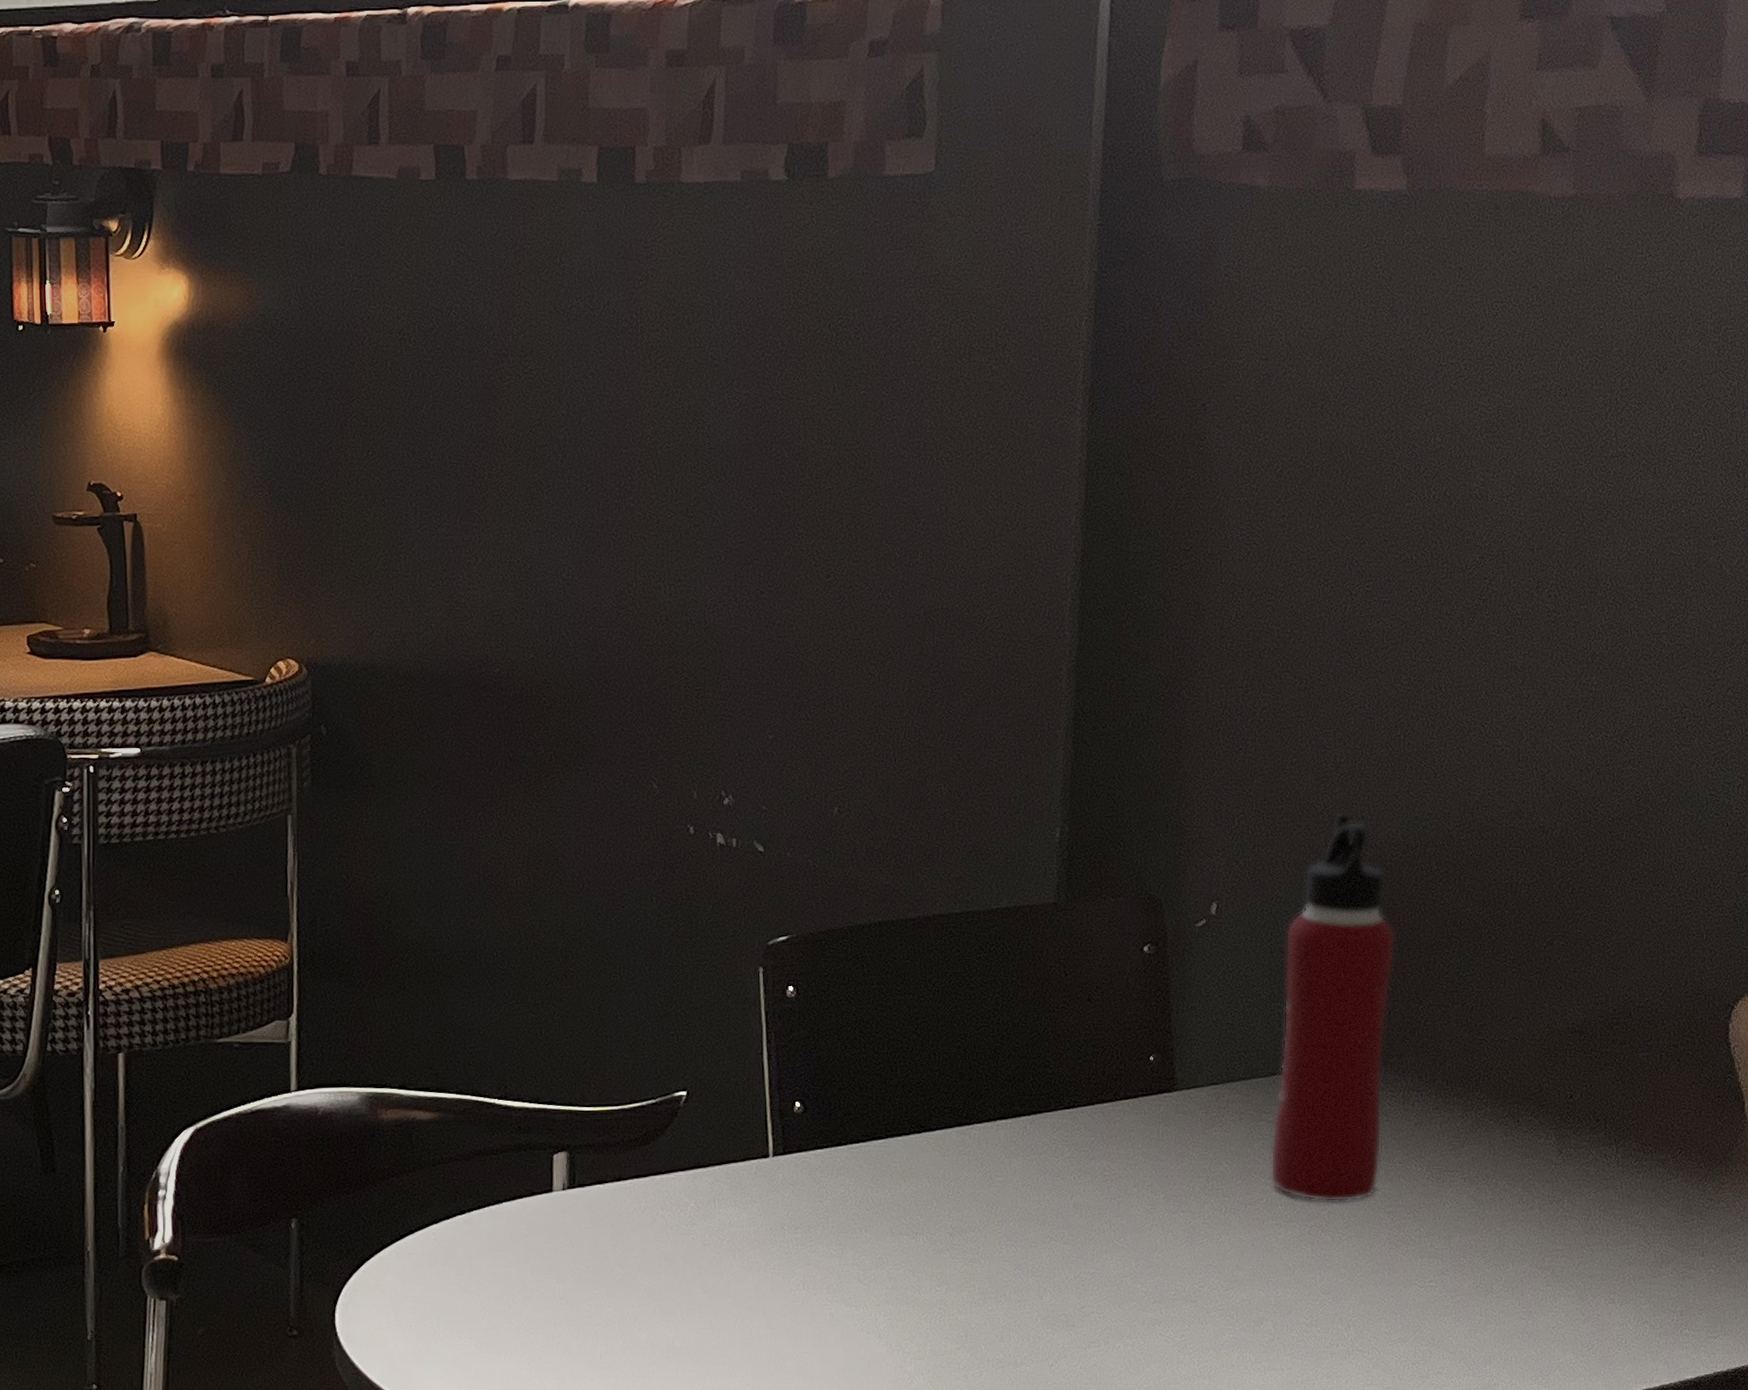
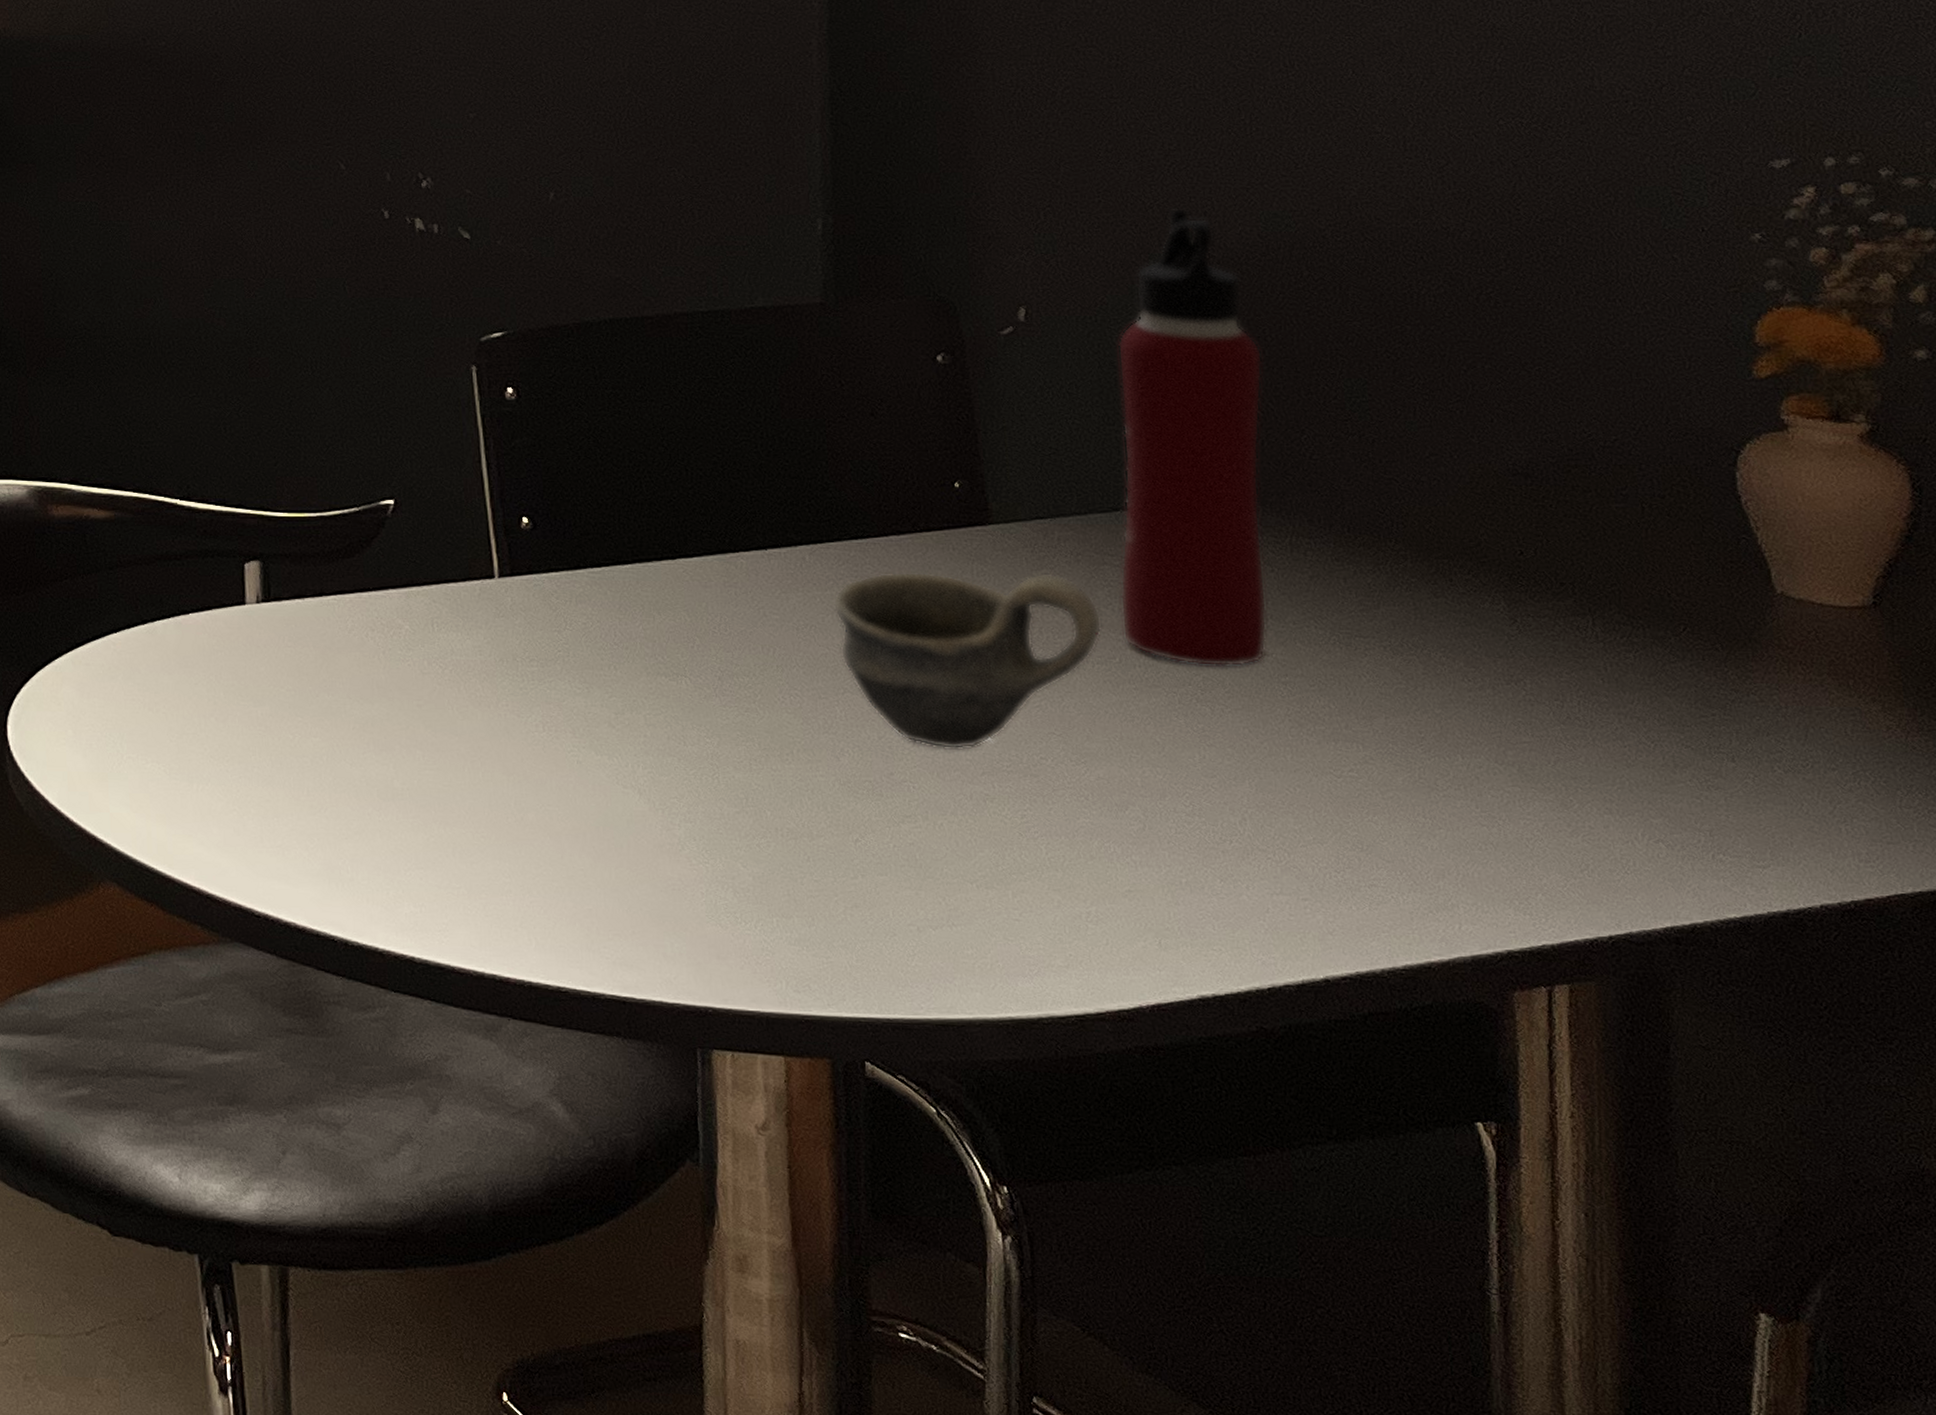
cup: none [1046,1130,1255,1284] -> present [832,571,1102,750]

